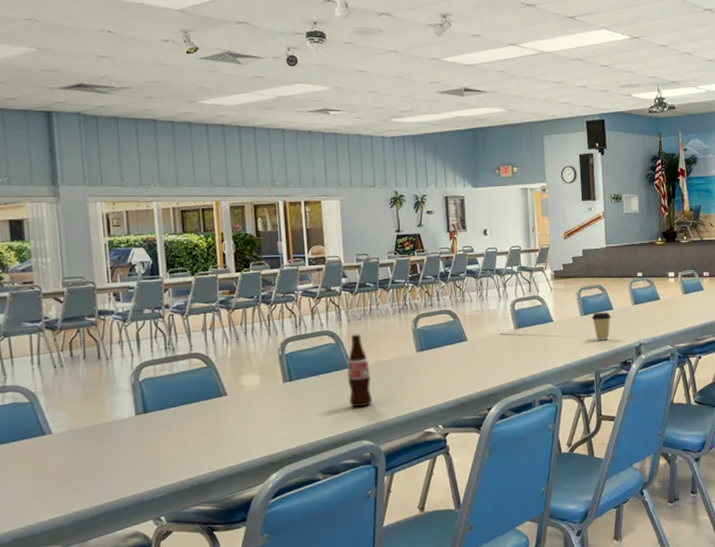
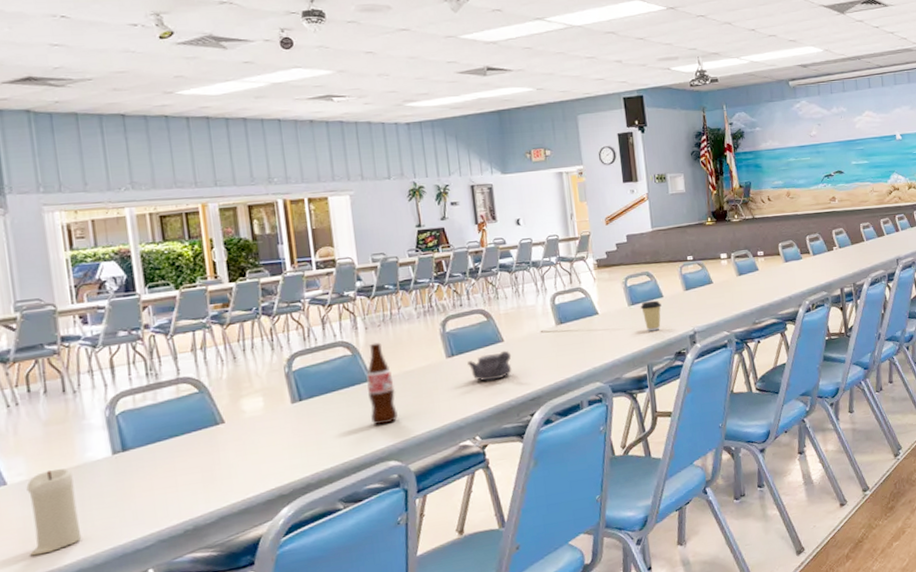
candle: none [67,423,109,496] -> present [26,468,82,556]
teapot: none [435,349,474,376] -> present [467,350,512,381]

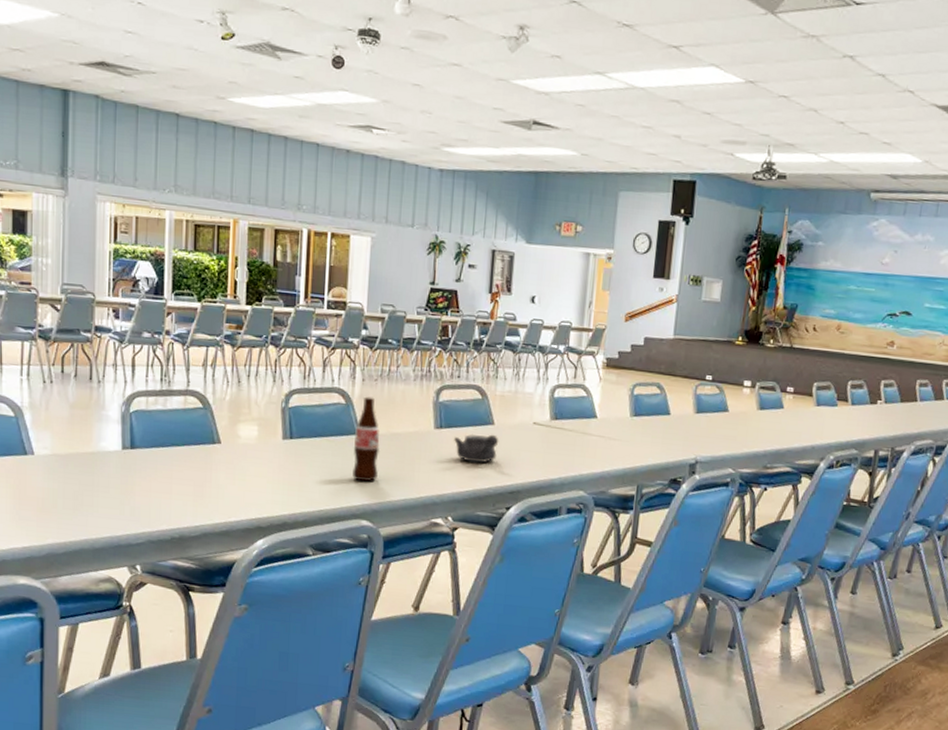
candle: present [26,468,82,556] -> none [44,450,87,527]
coffee cup: present [640,300,661,332] -> none [642,415,666,450]

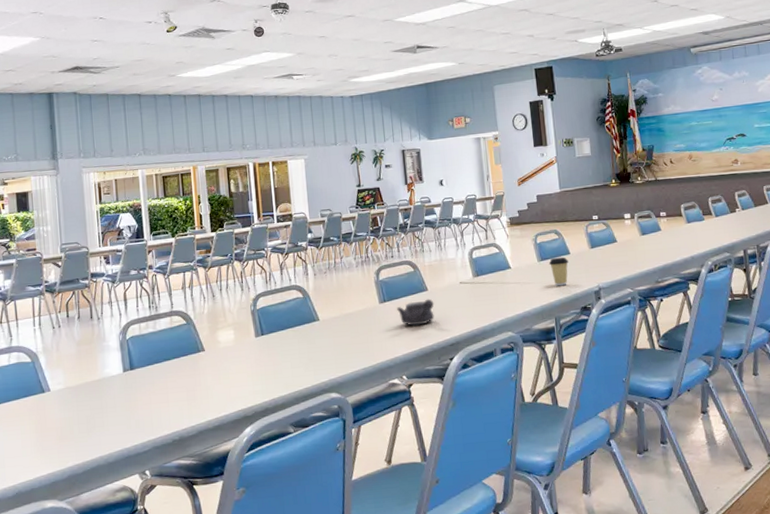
bottle: present [352,396,380,482] -> none [314,287,339,360]
coffee cup: none [642,415,666,450] -> present [548,257,568,286]

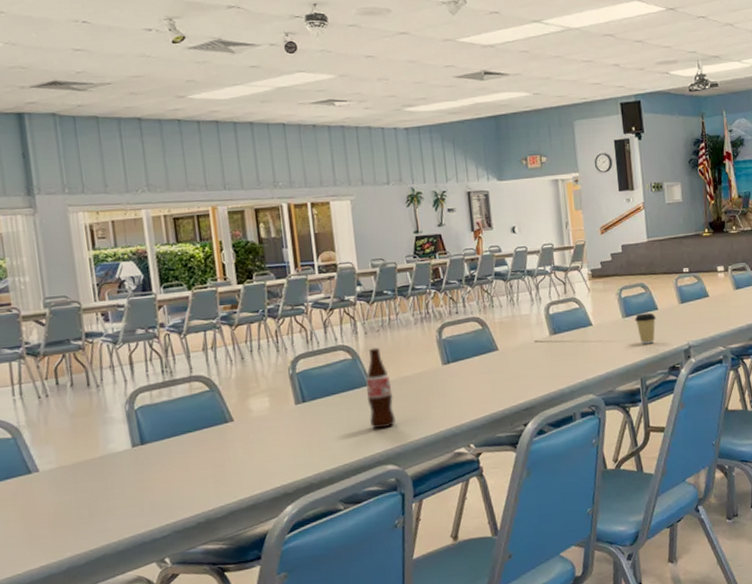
bottle: none [314,287,339,360] -> present [366,347,396,429]
teapot: present [397,299,435,326] -> none [463,359,506,389]

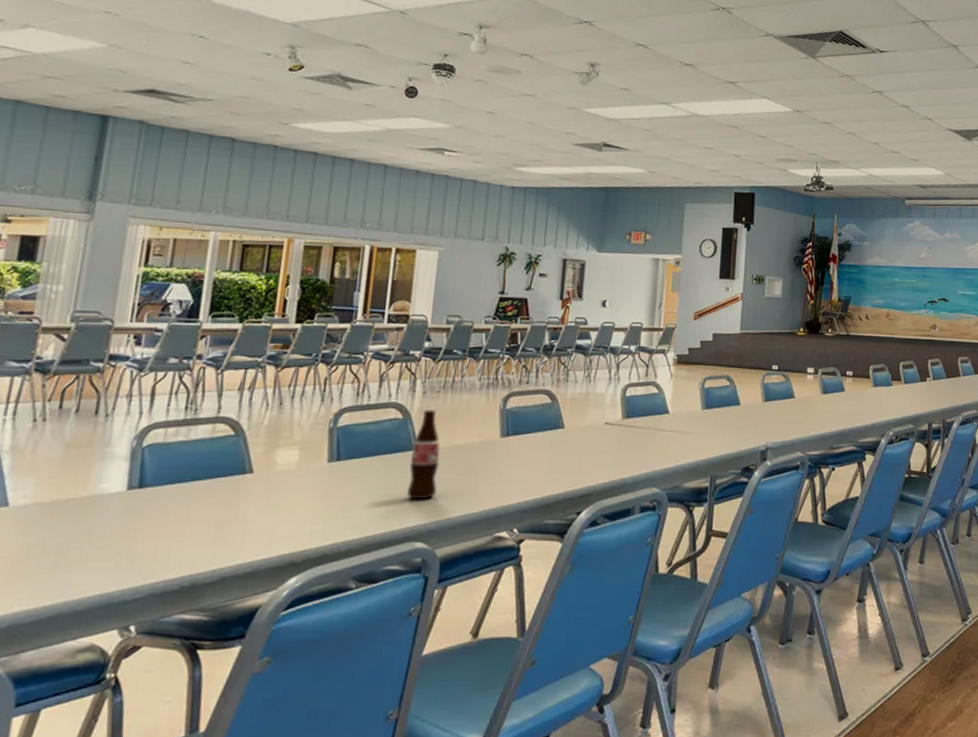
coffee cup: present [634,312,656,345] -> none [713,407,737,441]

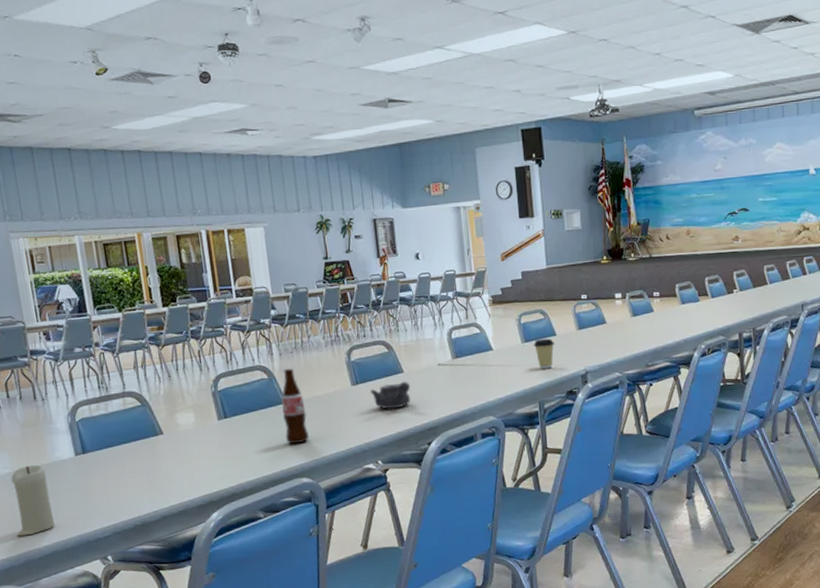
candle: none [10,496,80,591] -> present [11,464,55,537]
teapot: none [521,438,570,469] -> present [370,381,411,409]
coffee cup: none [713,407,737,441] -> present [533,338,554,369]

